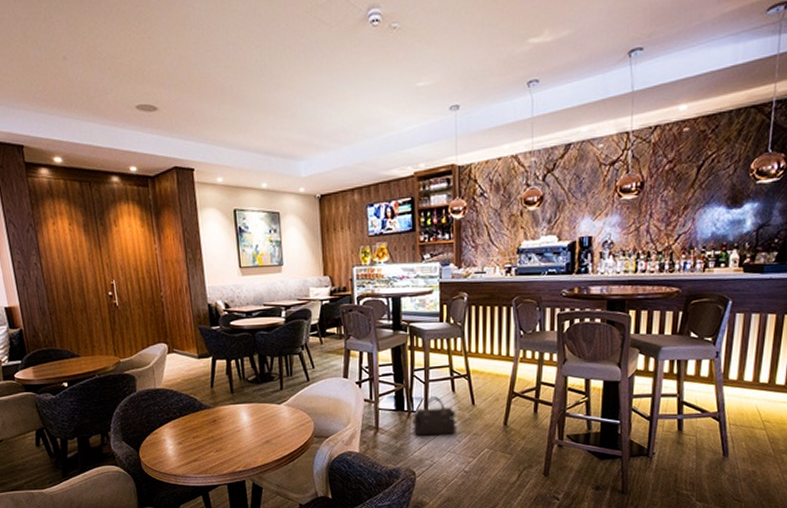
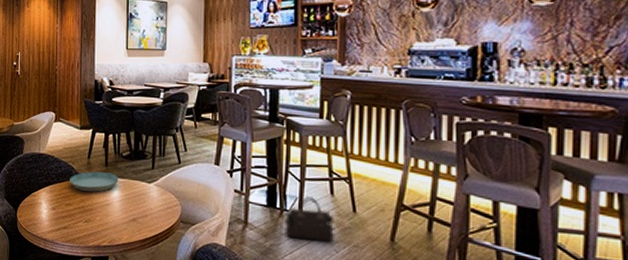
saucer: none [194,399,247,422] -> present [70,171,119,192]

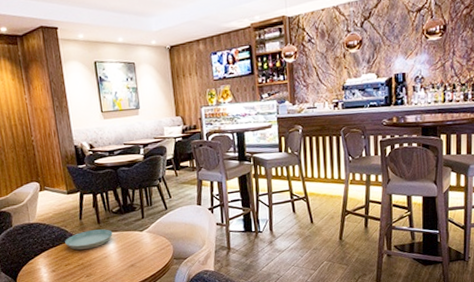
shoulder bag: present [285,195,336,241] -> none [259,217,300,253]

